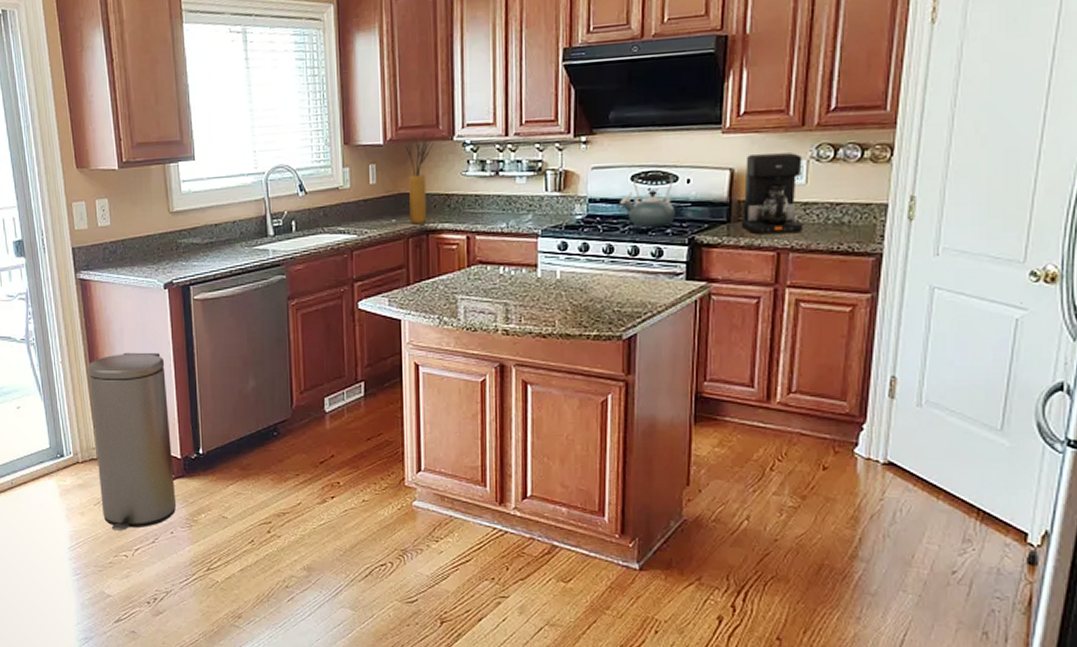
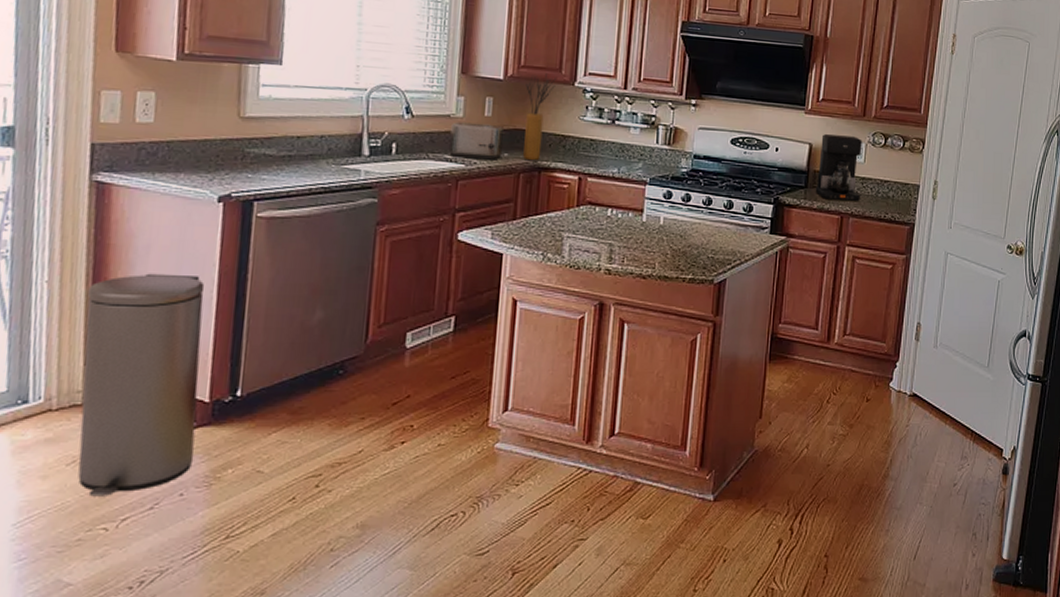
toaster: none [341,191,393,228] -> present [449,121,508,160]
kettle: present [620,173,675,228] -> none [720,139,765,187]

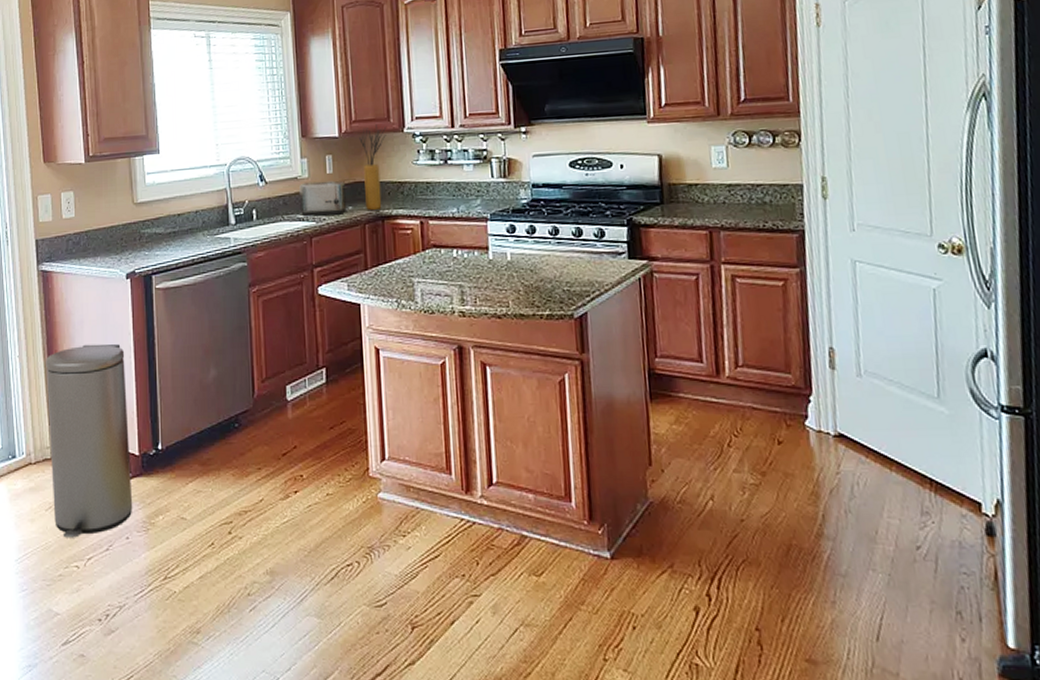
coffee maker: present [815,134,862,202] -> none [671,139,730,214]

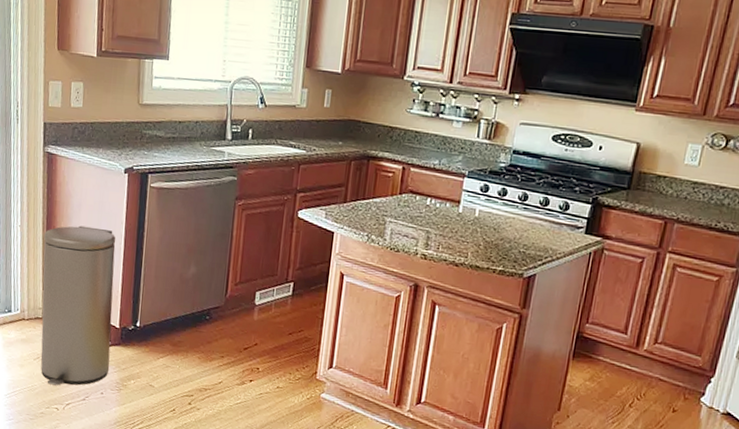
toaster: present [299,180,349,216] -> none [293,111,343,148]
vase: present [359,124,386,211] -> none [355,67,387,150]

